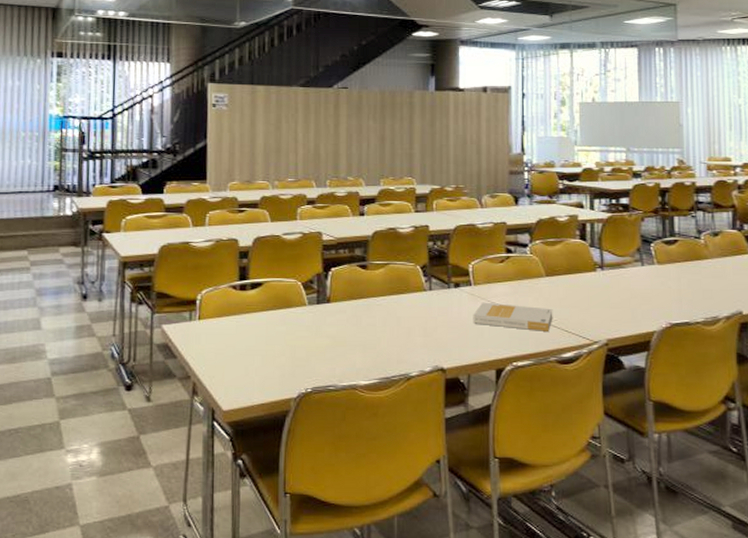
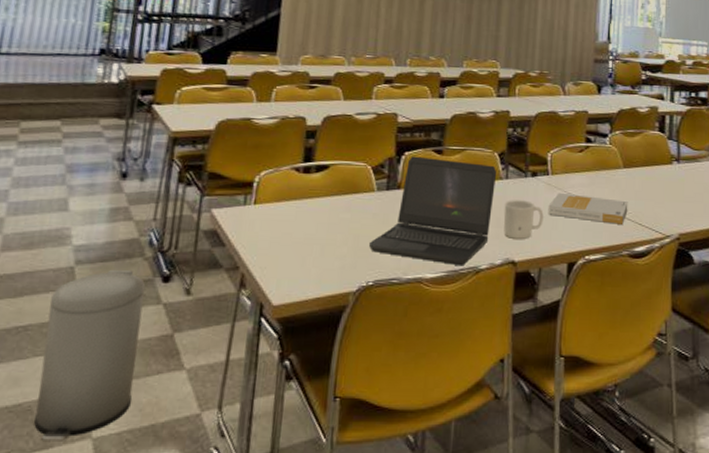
pedal bin: none [31,379,112,527] -> present [34,269,146,442]
laptop computer: none [304,271,421,374] -> present [368,156,497,267]
mug: none [430,310,469,347] -> present [503,200,544,239]

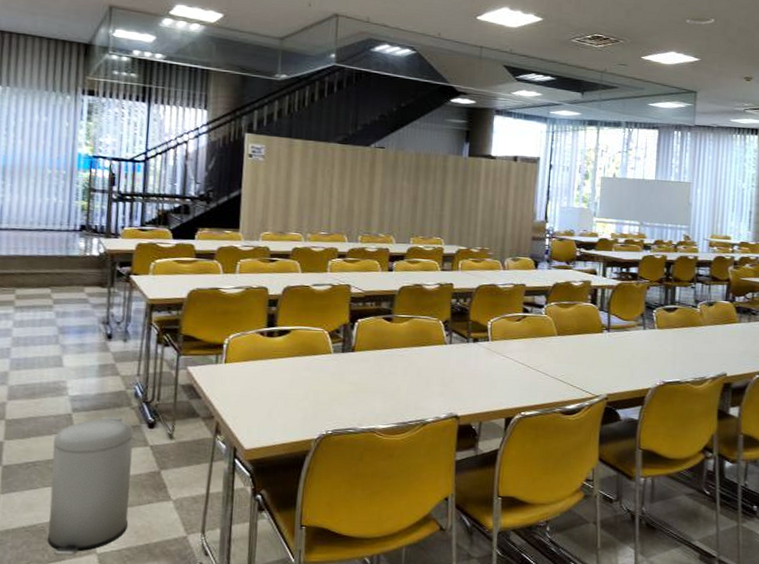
laptop computer: present [368,156,497,267] -> none [327,323,442,419]
mug: present [503,200,544,239] -> none [447,362,484,397]
book: present [548,192,628,224] -> none [488,356,561,385]

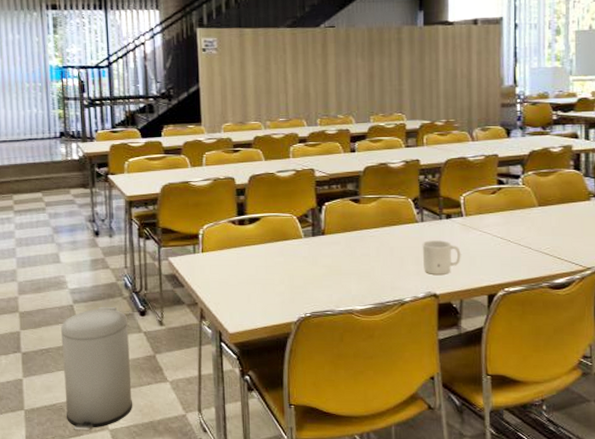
mug: none [447,362,484,397] -> present [422,240,461,274]

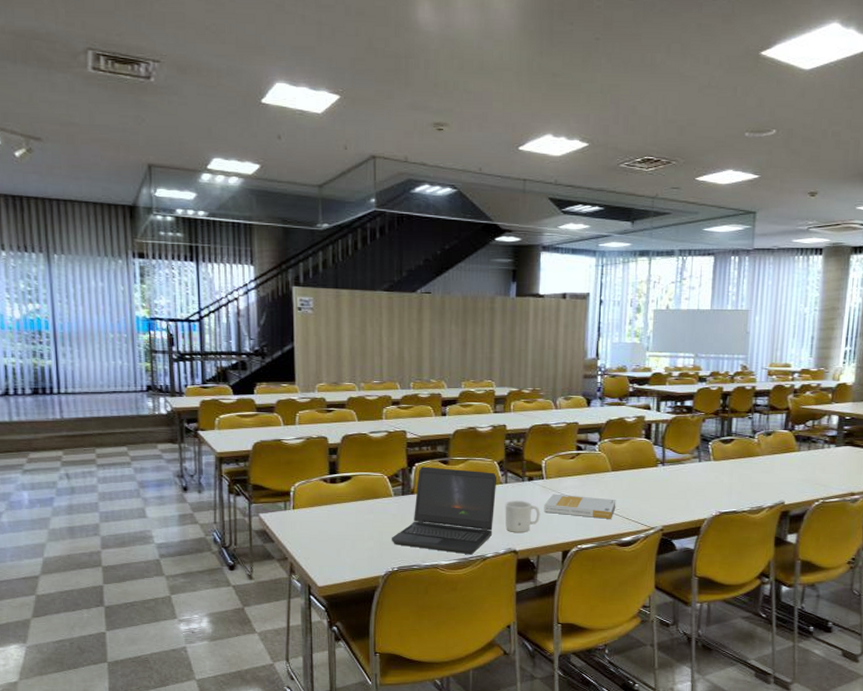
pedal bin: present [60,306,132,431] -> none [146,561,220,682]
laptop computer: none [302,206,413,300] -> present [391,466,497,555]
book: none [465,232,546,259] -> present [544,493,616,519]

